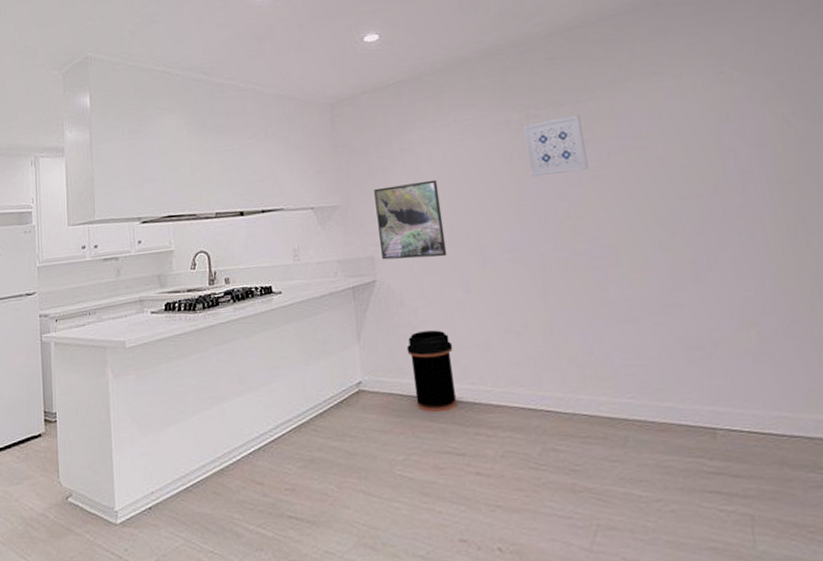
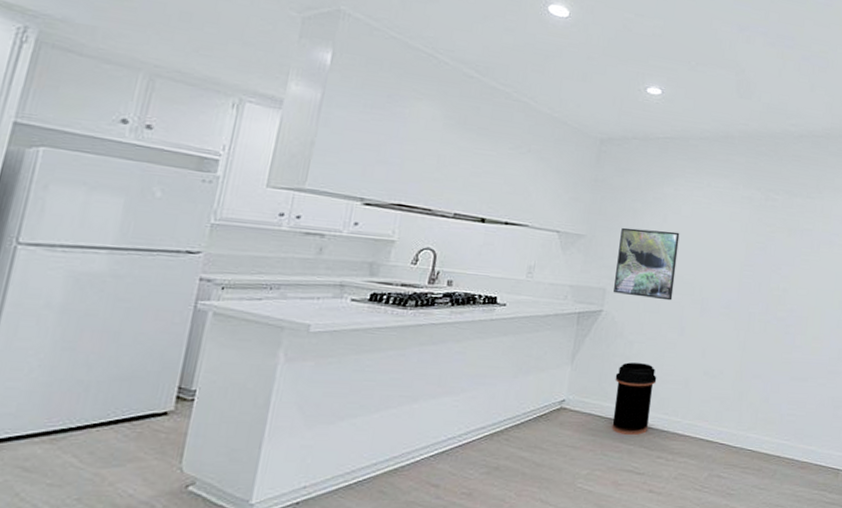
wall art: present [523,115,589,178] -> none [758,205,807,253]

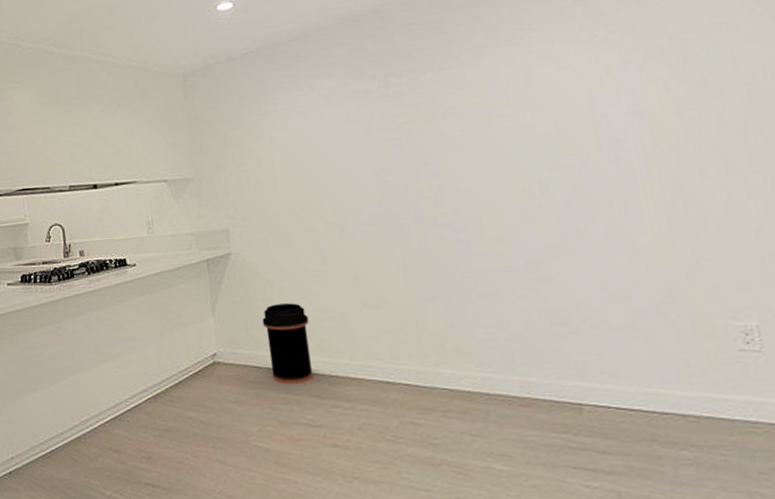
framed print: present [613,227,680,301] -> none [228,151,304,233]

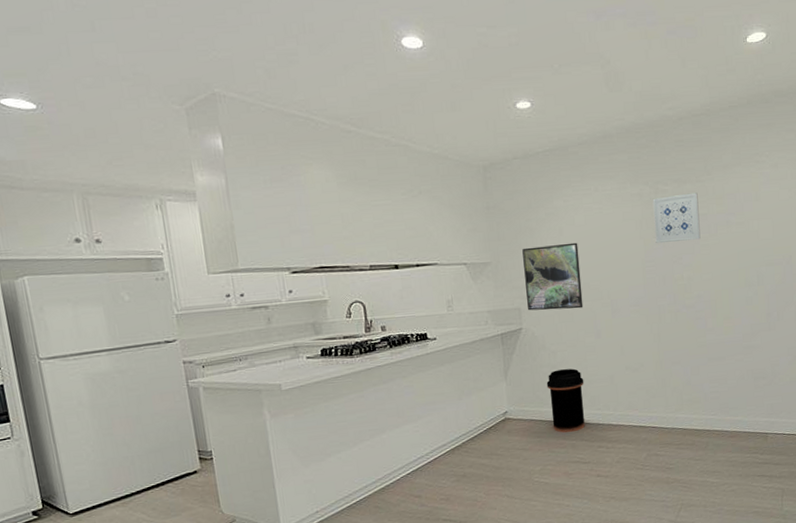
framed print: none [228,151,304,233] -> present [522,242,584,311]
wall art: none [383,83,452,148] -> present [652,192,701,244]

